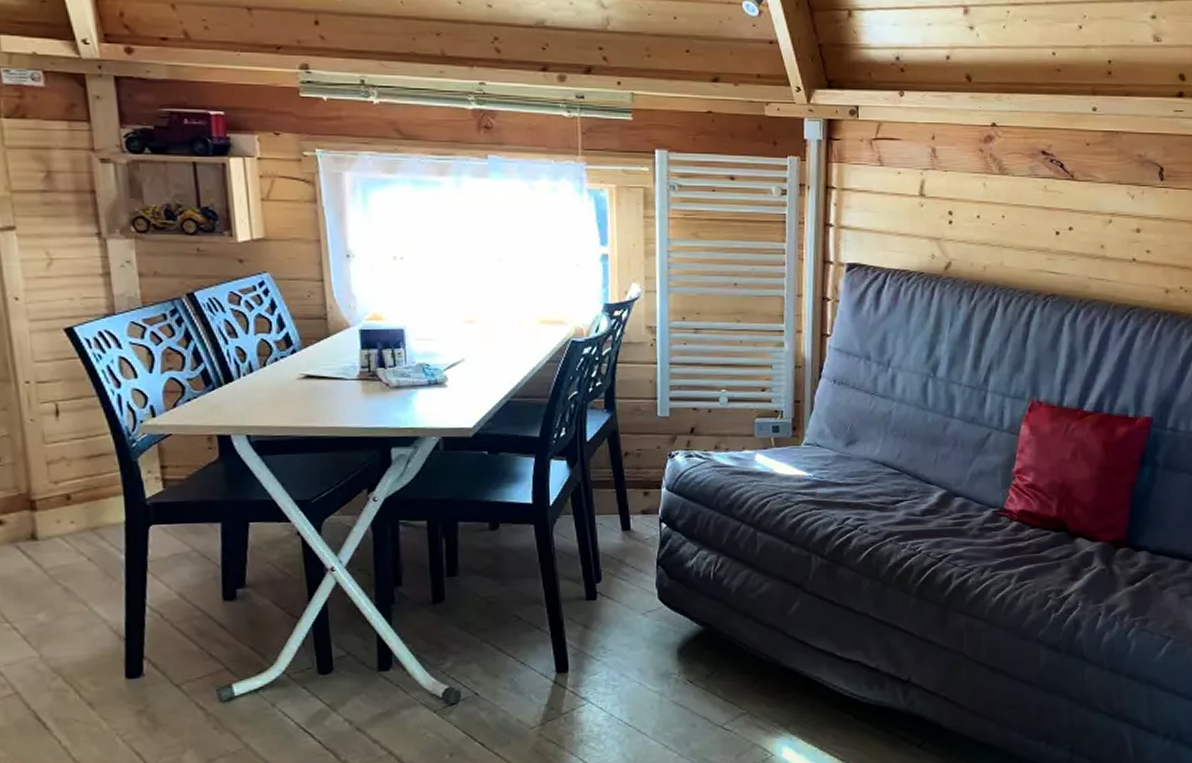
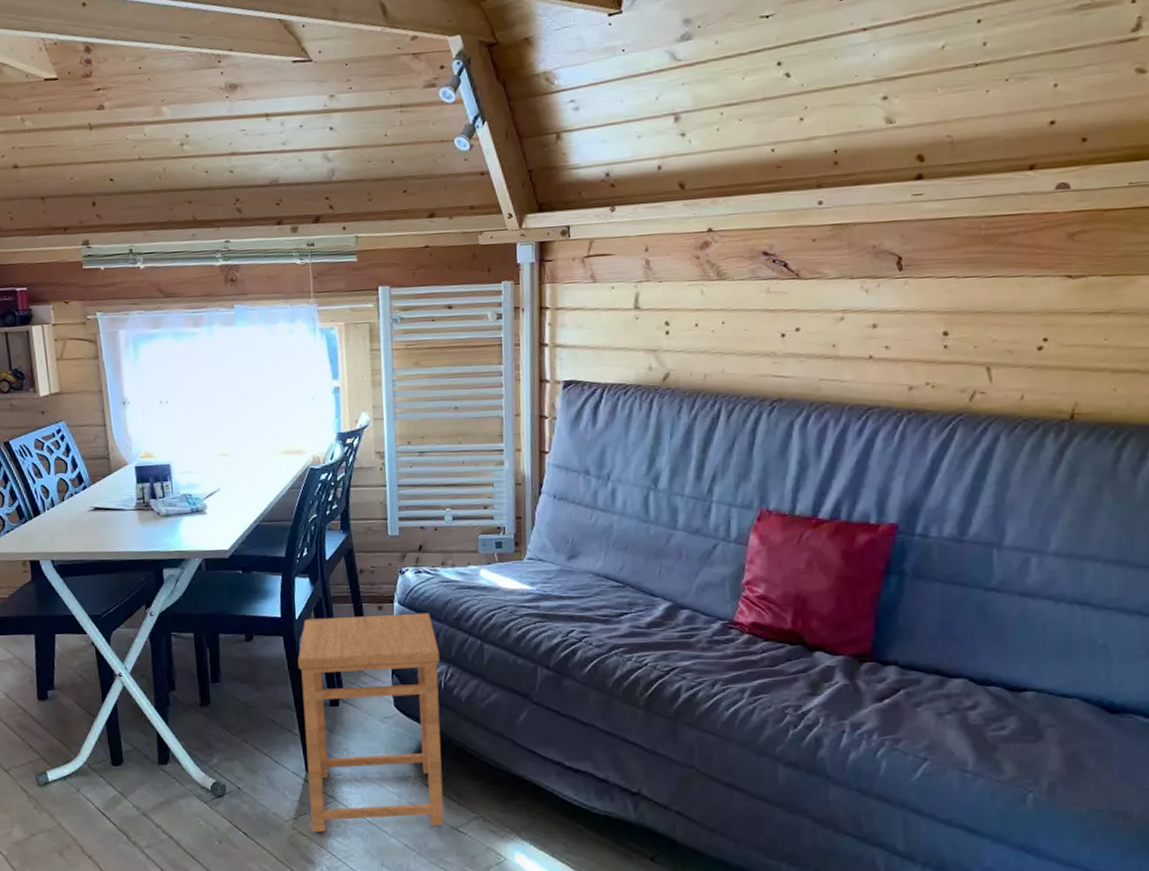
side table: none [550,499,710,738] -> present [297,612,444,832]

